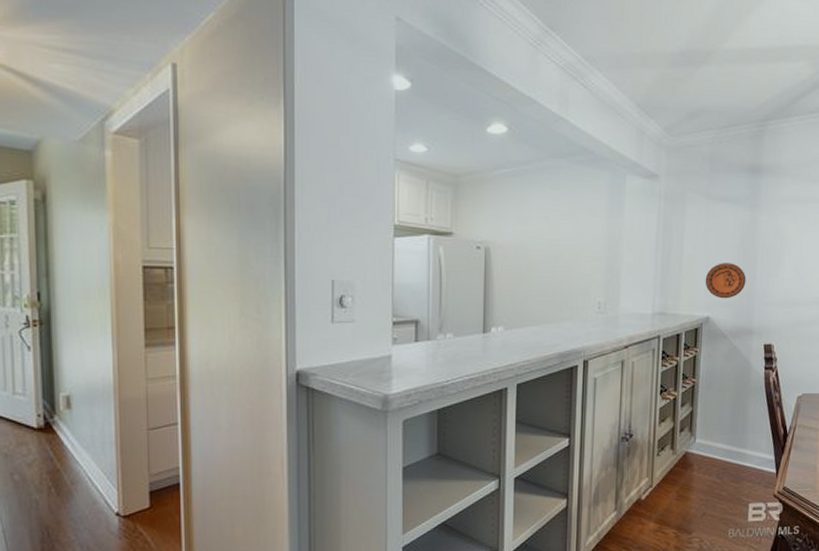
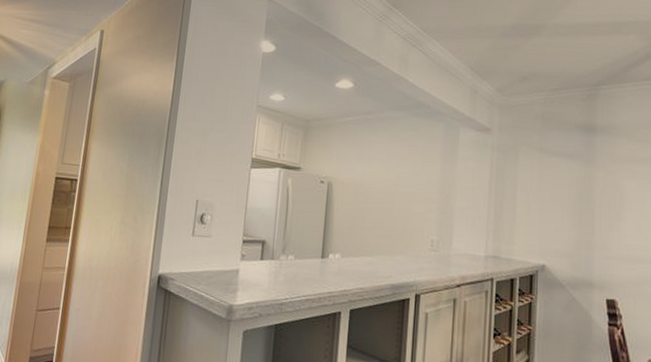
decorative plate: present [705,263,746,299] -> none [539,213,584,249]

